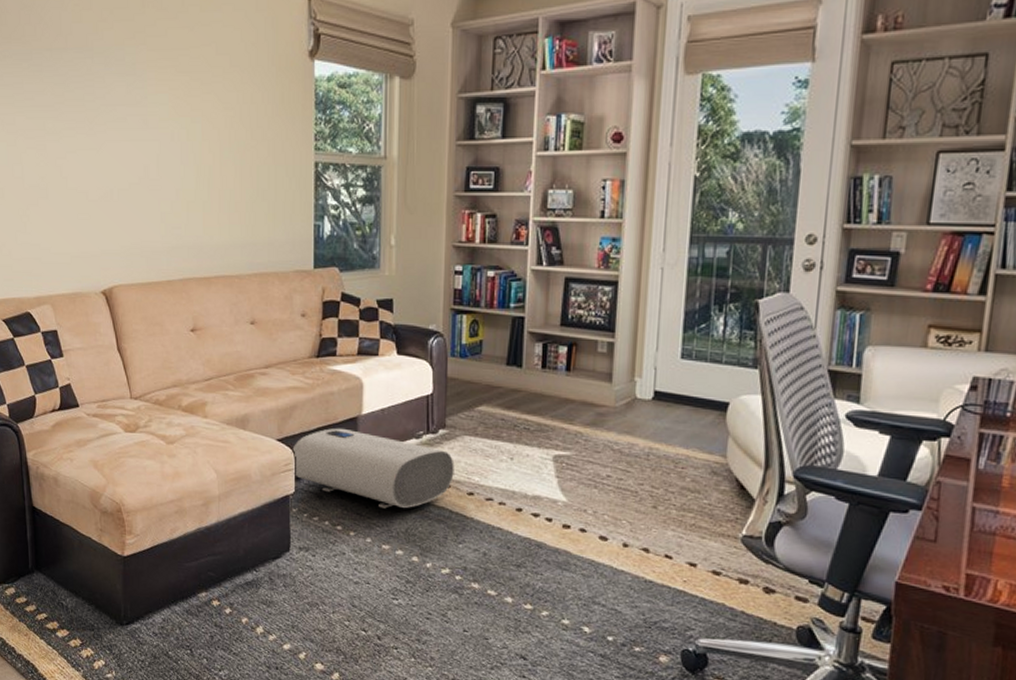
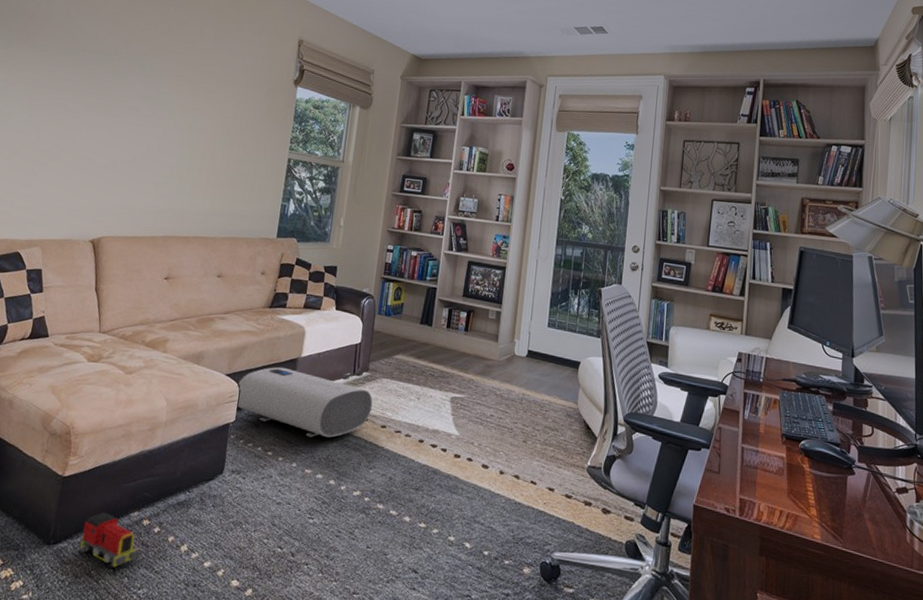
toy train: none [151,592,215,648] -> present [79,512,140,567]

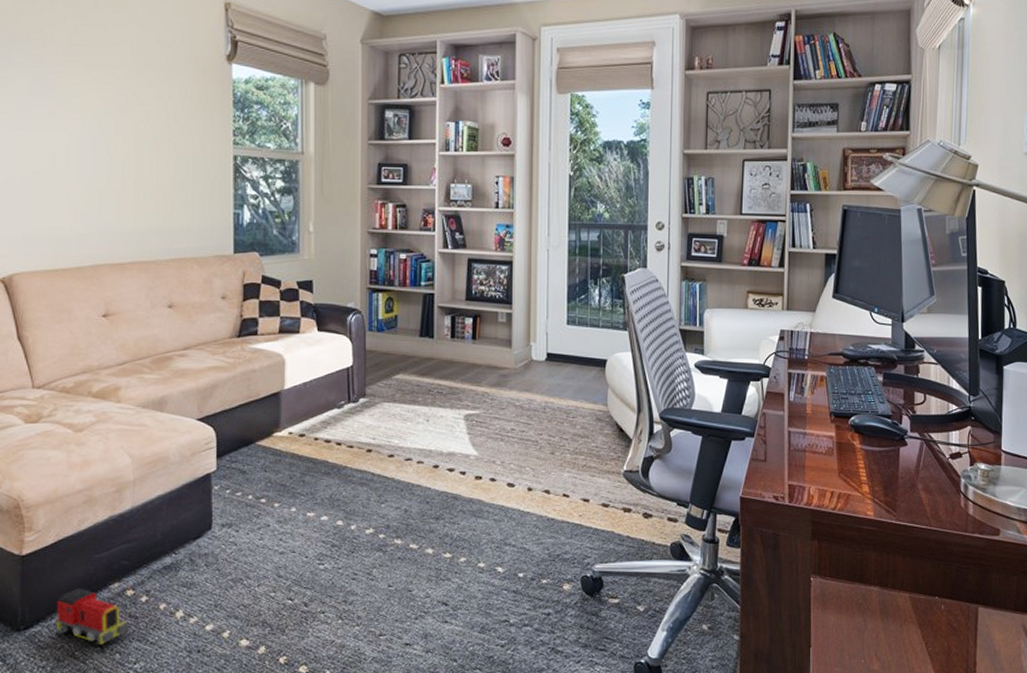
water heater: present [236,367,373,438] -> none [212,403,375,478]

